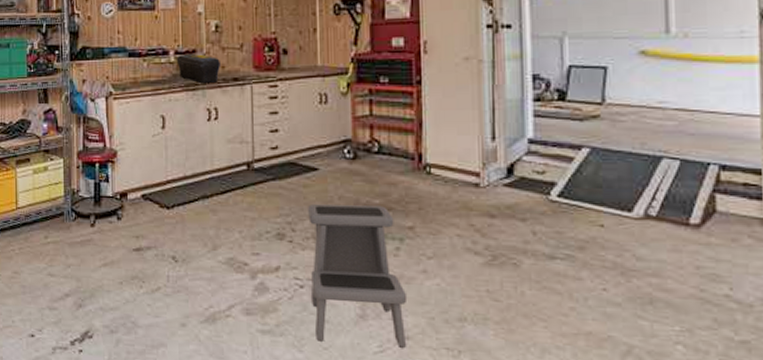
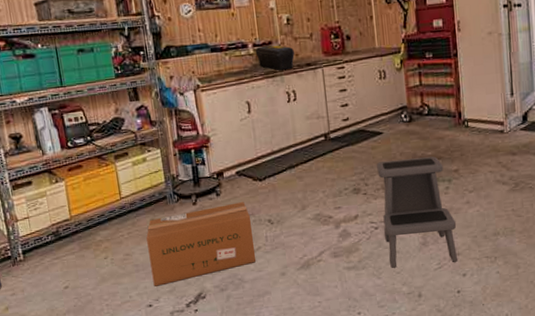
box: none [38,230,154,315] -> present [146,202,256,287]

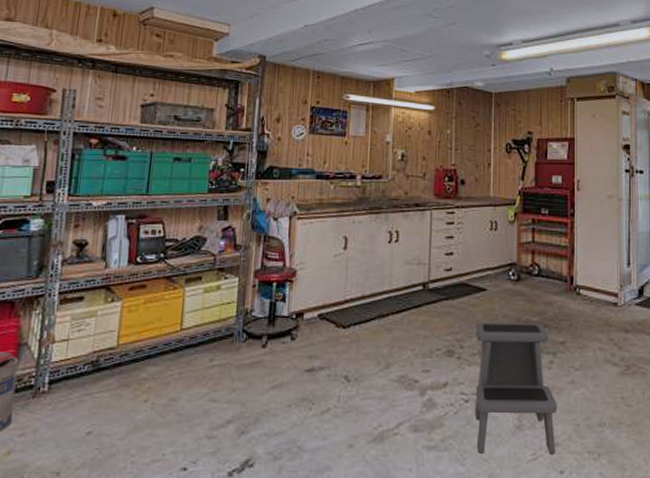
box: present [146,202,256,287] -> none [195,351,326,445]
toolbox: present [255,44,295,71] -> none [363,178,404,208]

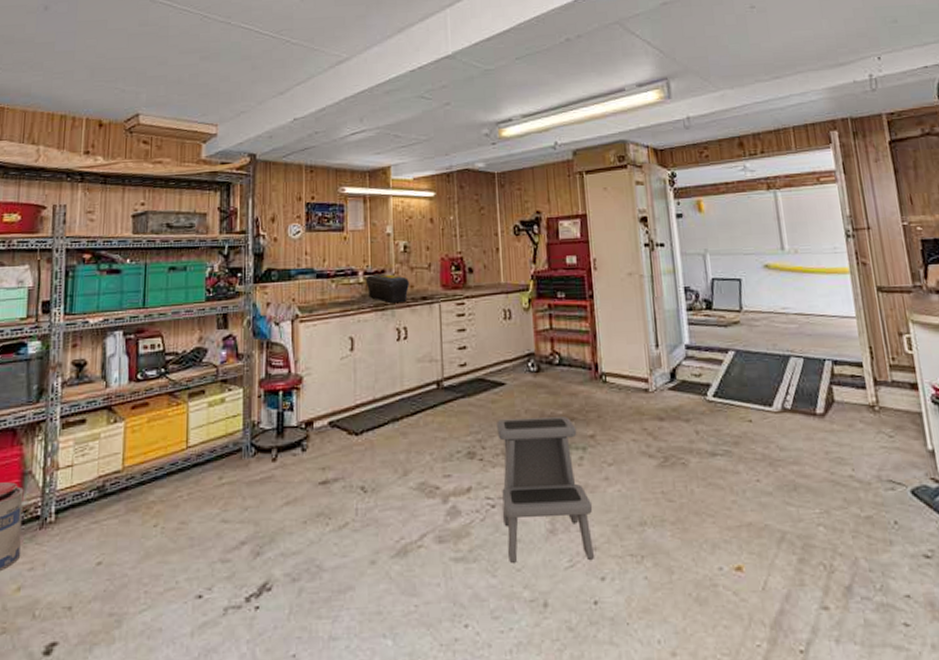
toolbox: none [363,178,404,208] -> present [365,273,409,304]

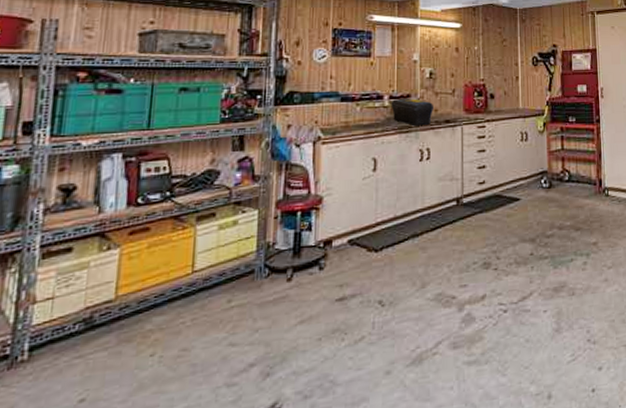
step stool: present [497,417,595,563] -> none [511,227,594,362]

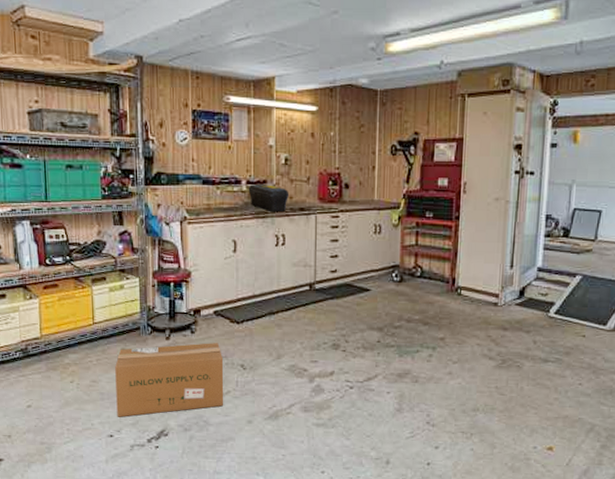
box: none [212,278,358,395] -> present [115,343,224,417]

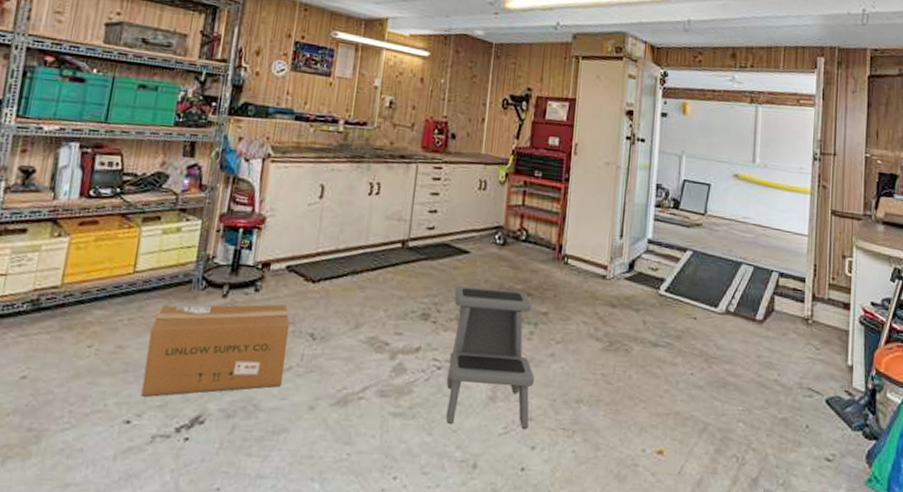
toolbox: present [248,183,288,213] -> none [345,125,390,159]
step stool: none [359,320,435,433] -> present [446,286,535,429]

